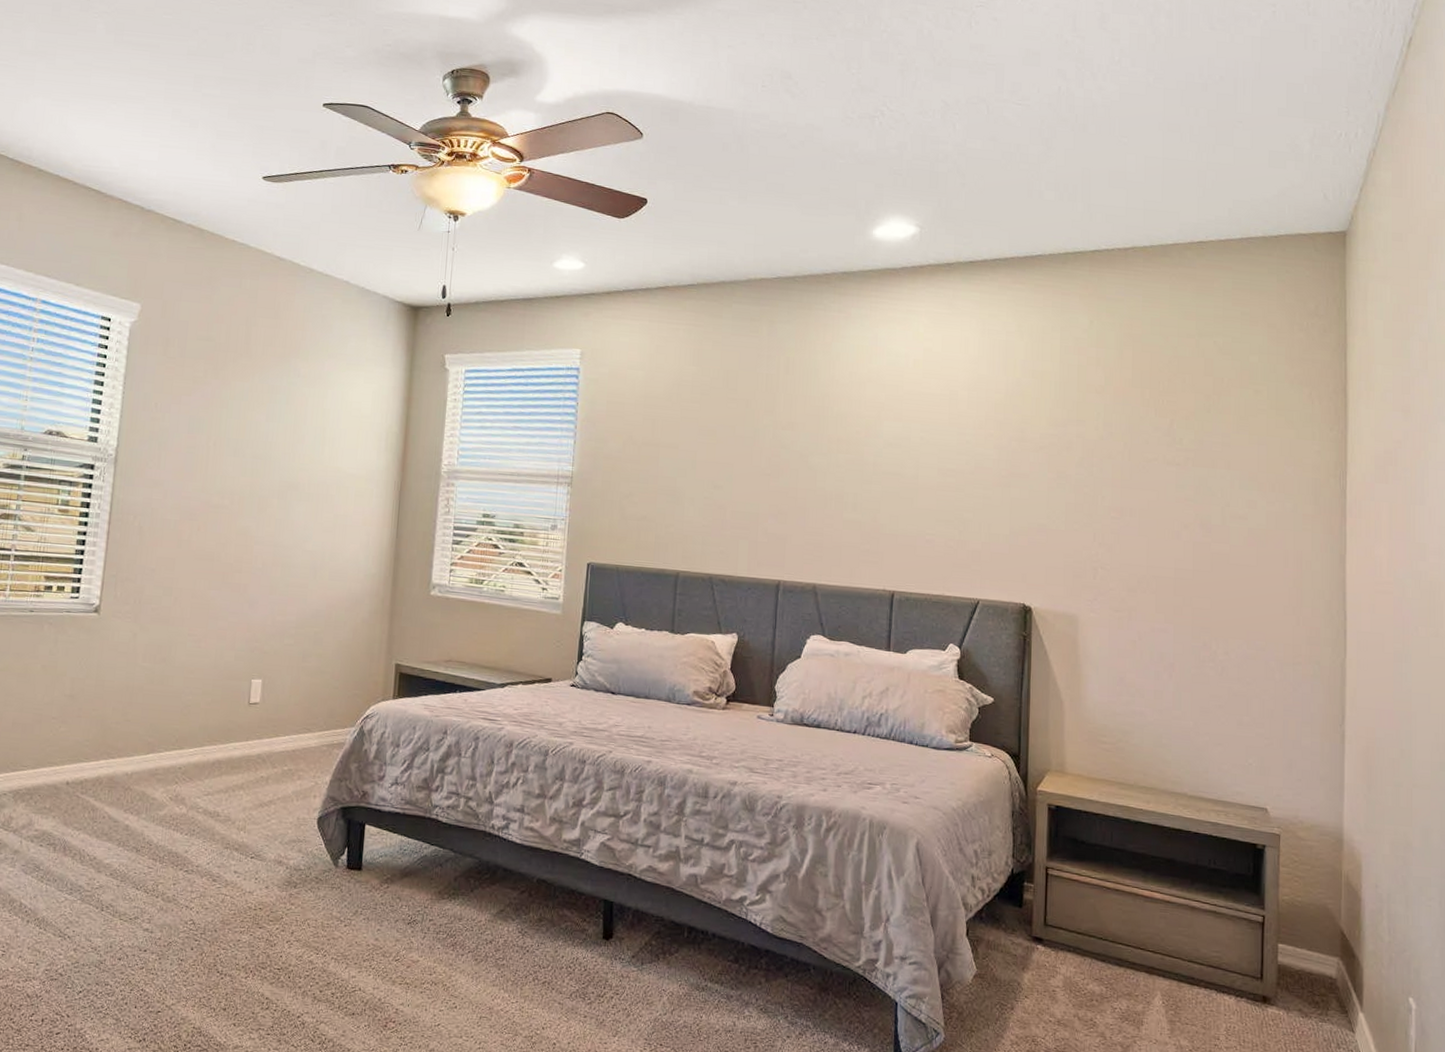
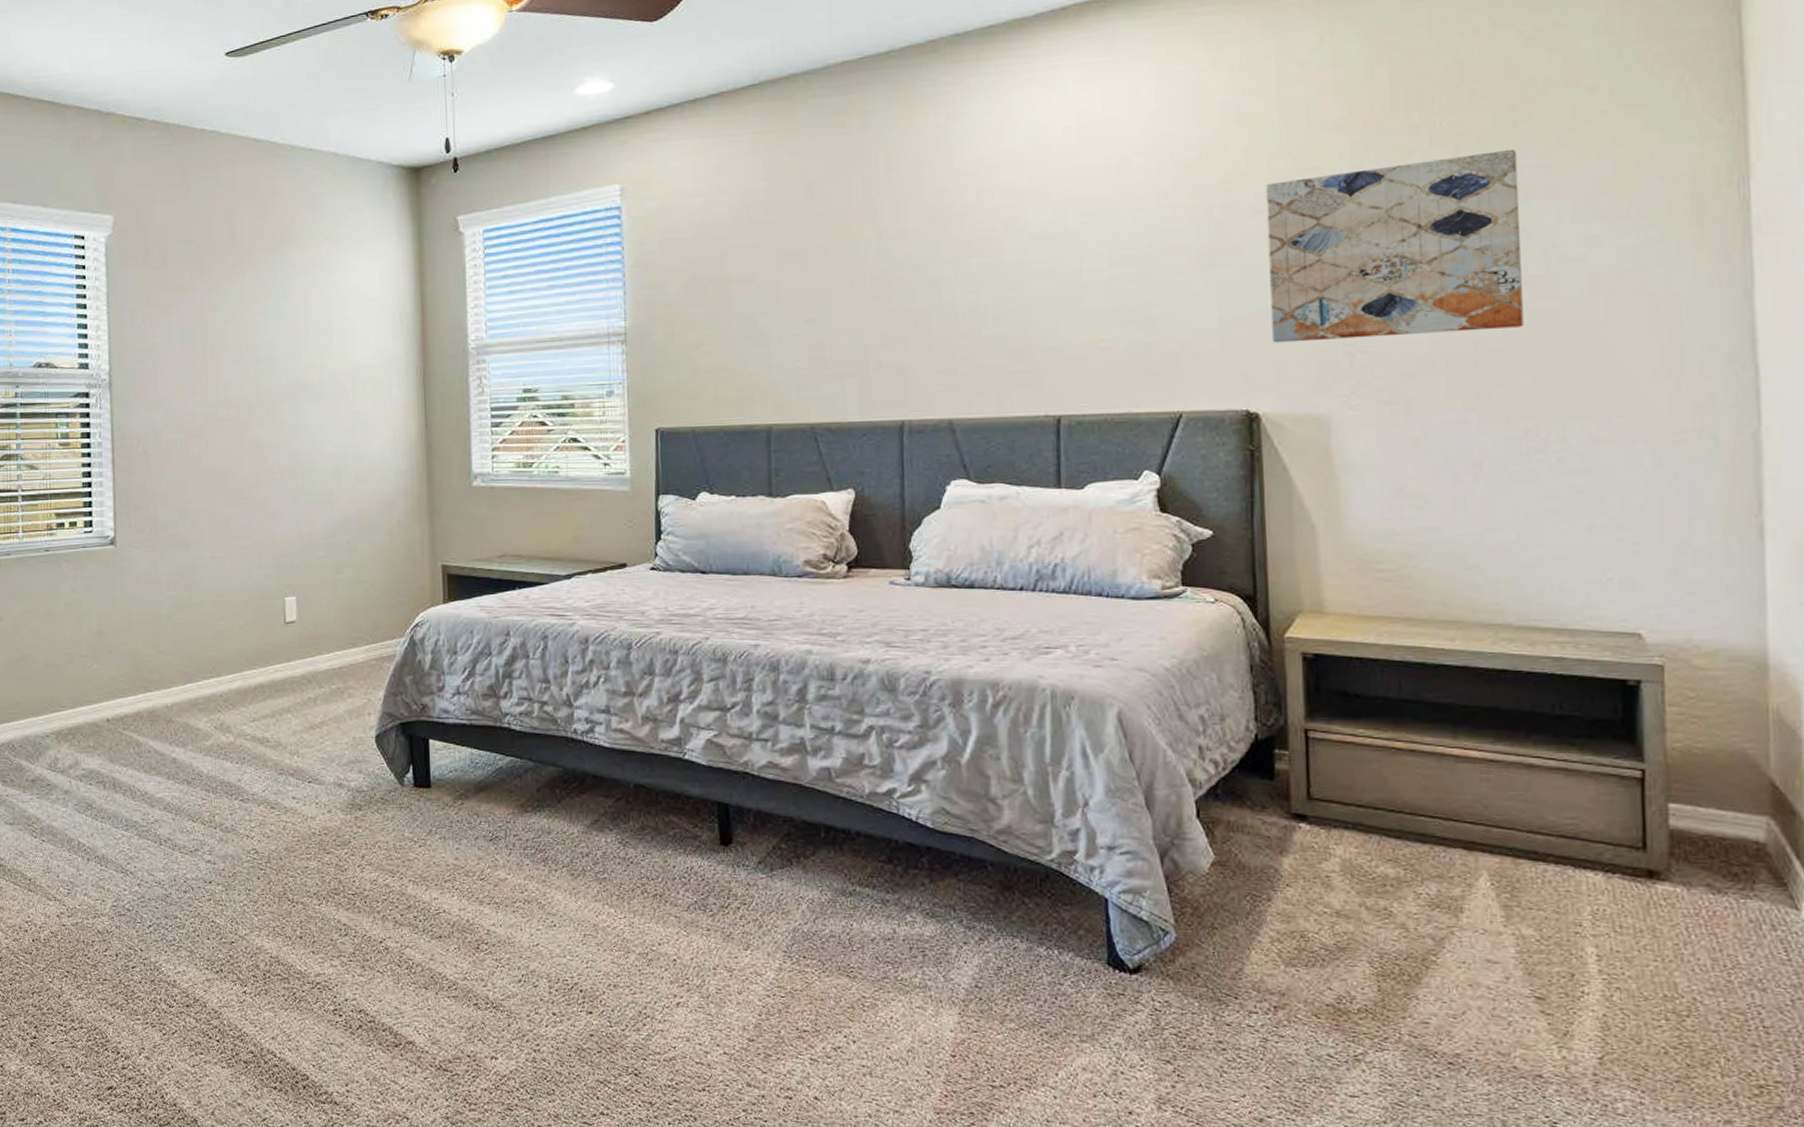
wall art: none [1043,427,1209,564] -> present [1266,149,1524,343]

